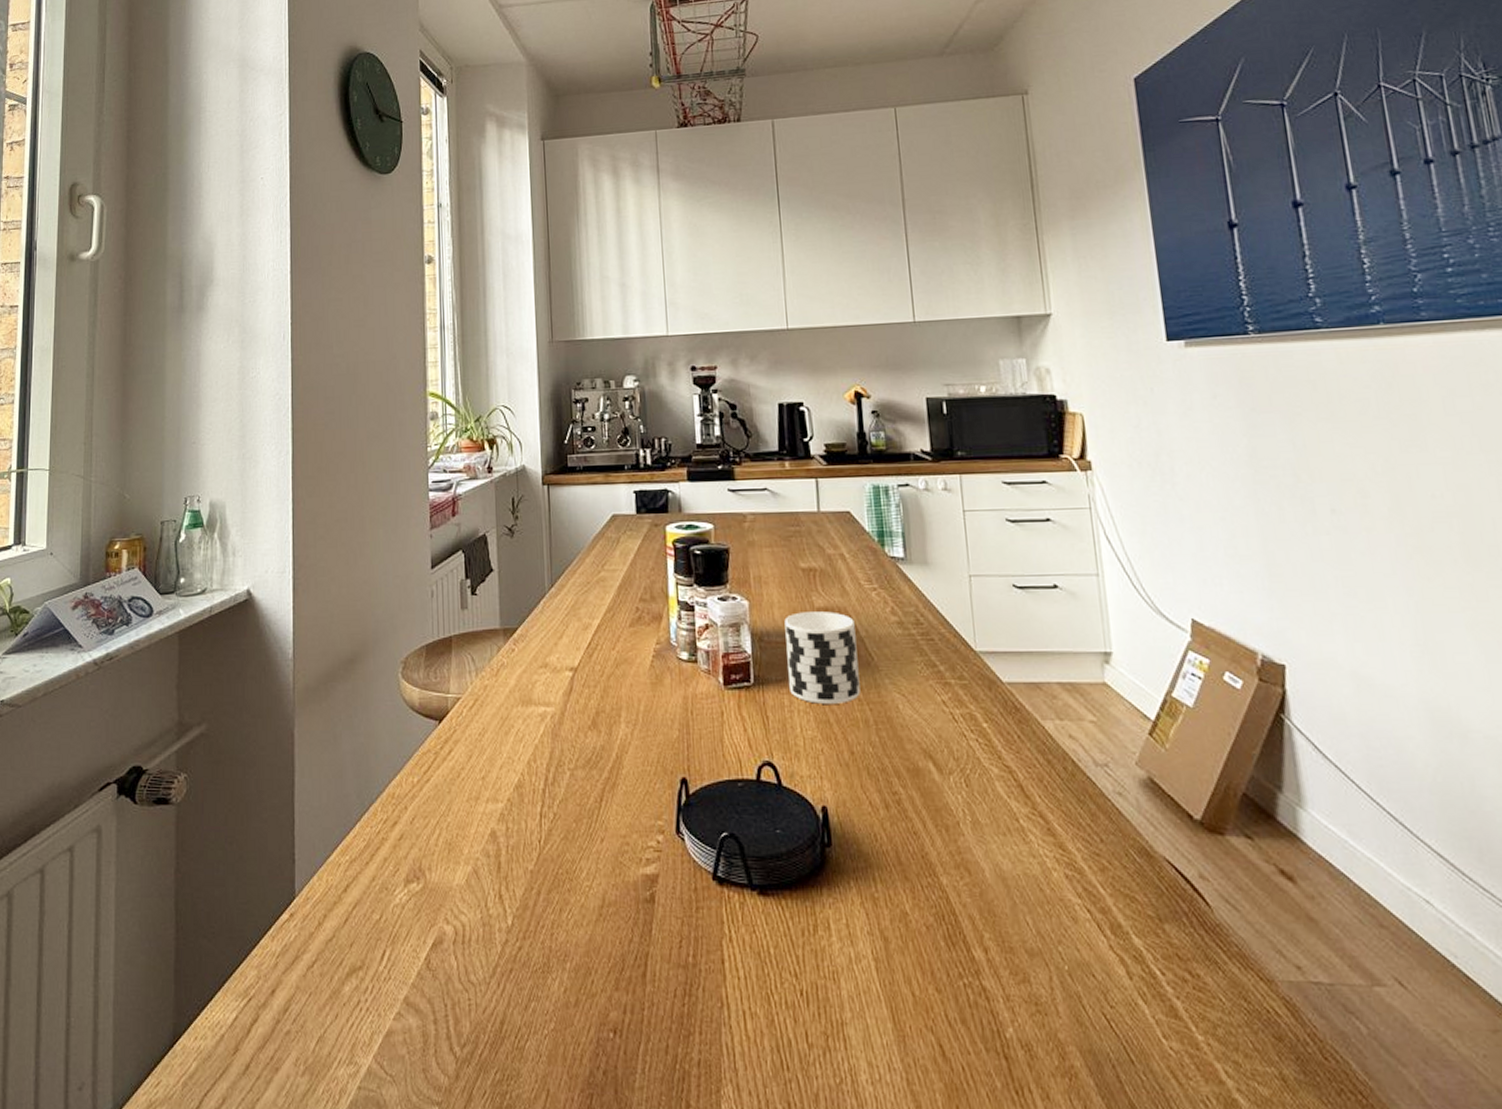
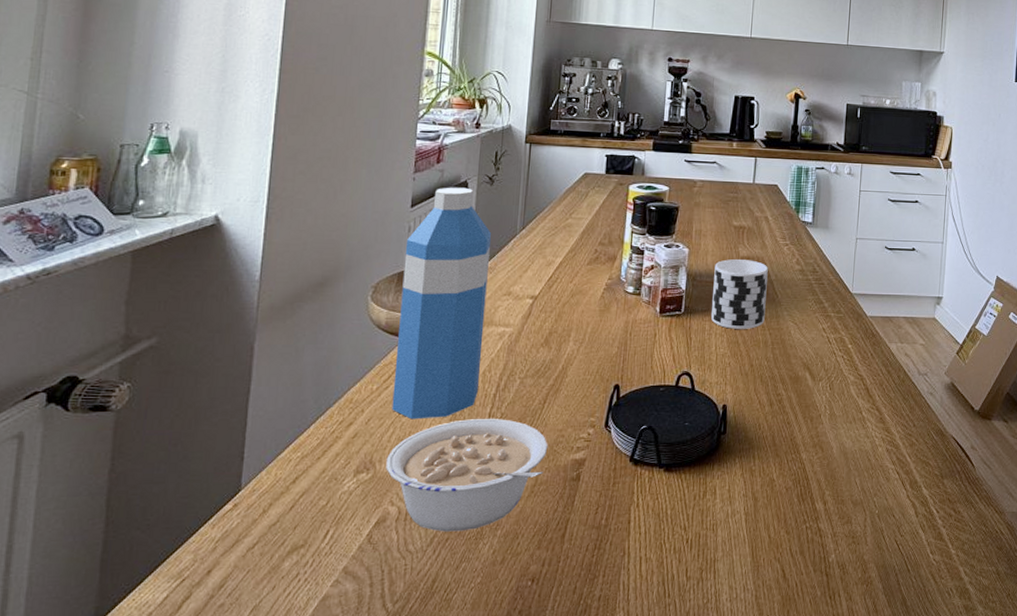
water bottle: none [430,542,525,819] -> present [392,187,492,420]
legume: none [436,820,612,961] -> present [386,419,548,532]

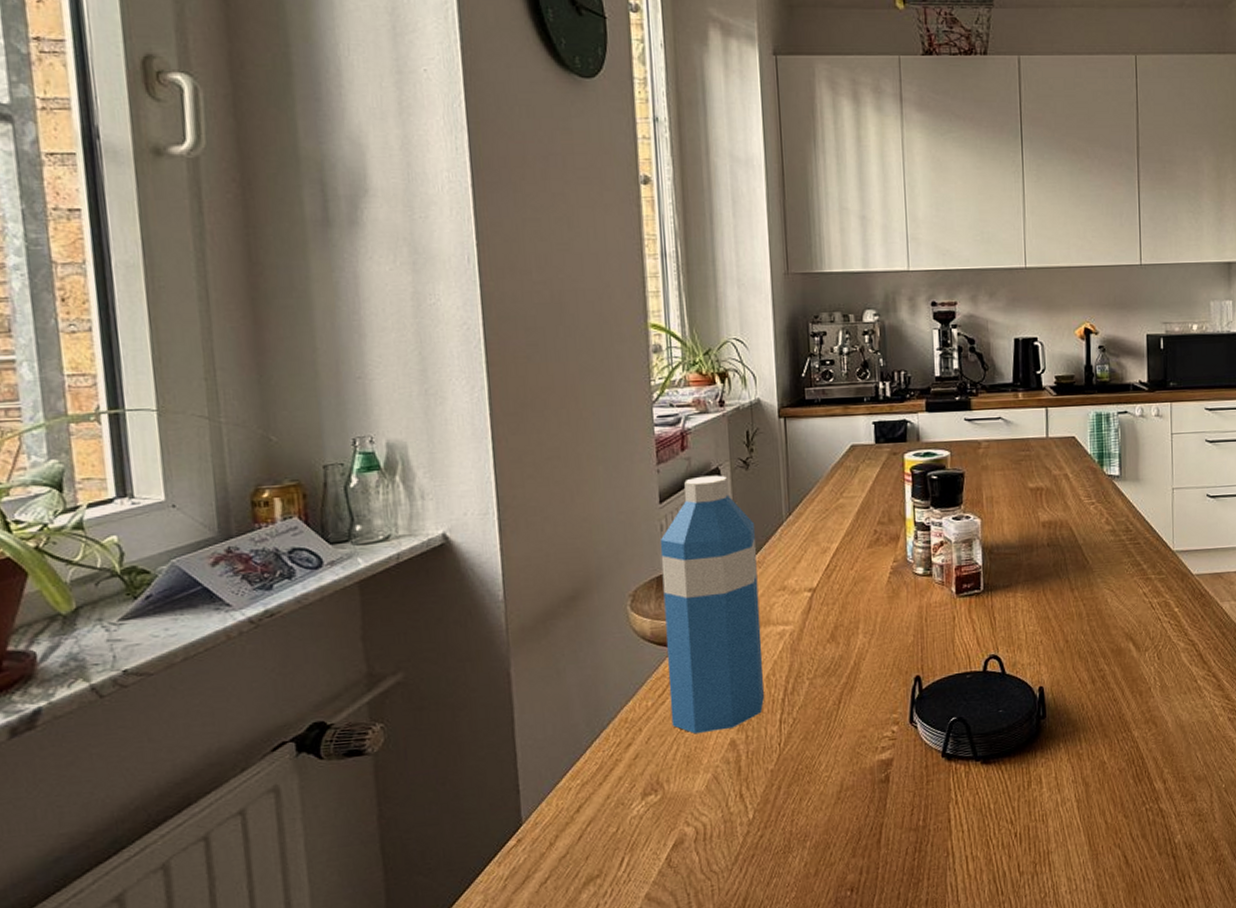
legume: present [386,419,548,532] -> none [674,724,850,849]
cup: present [711,259,768,329] -> none [1013,524,1076,604]

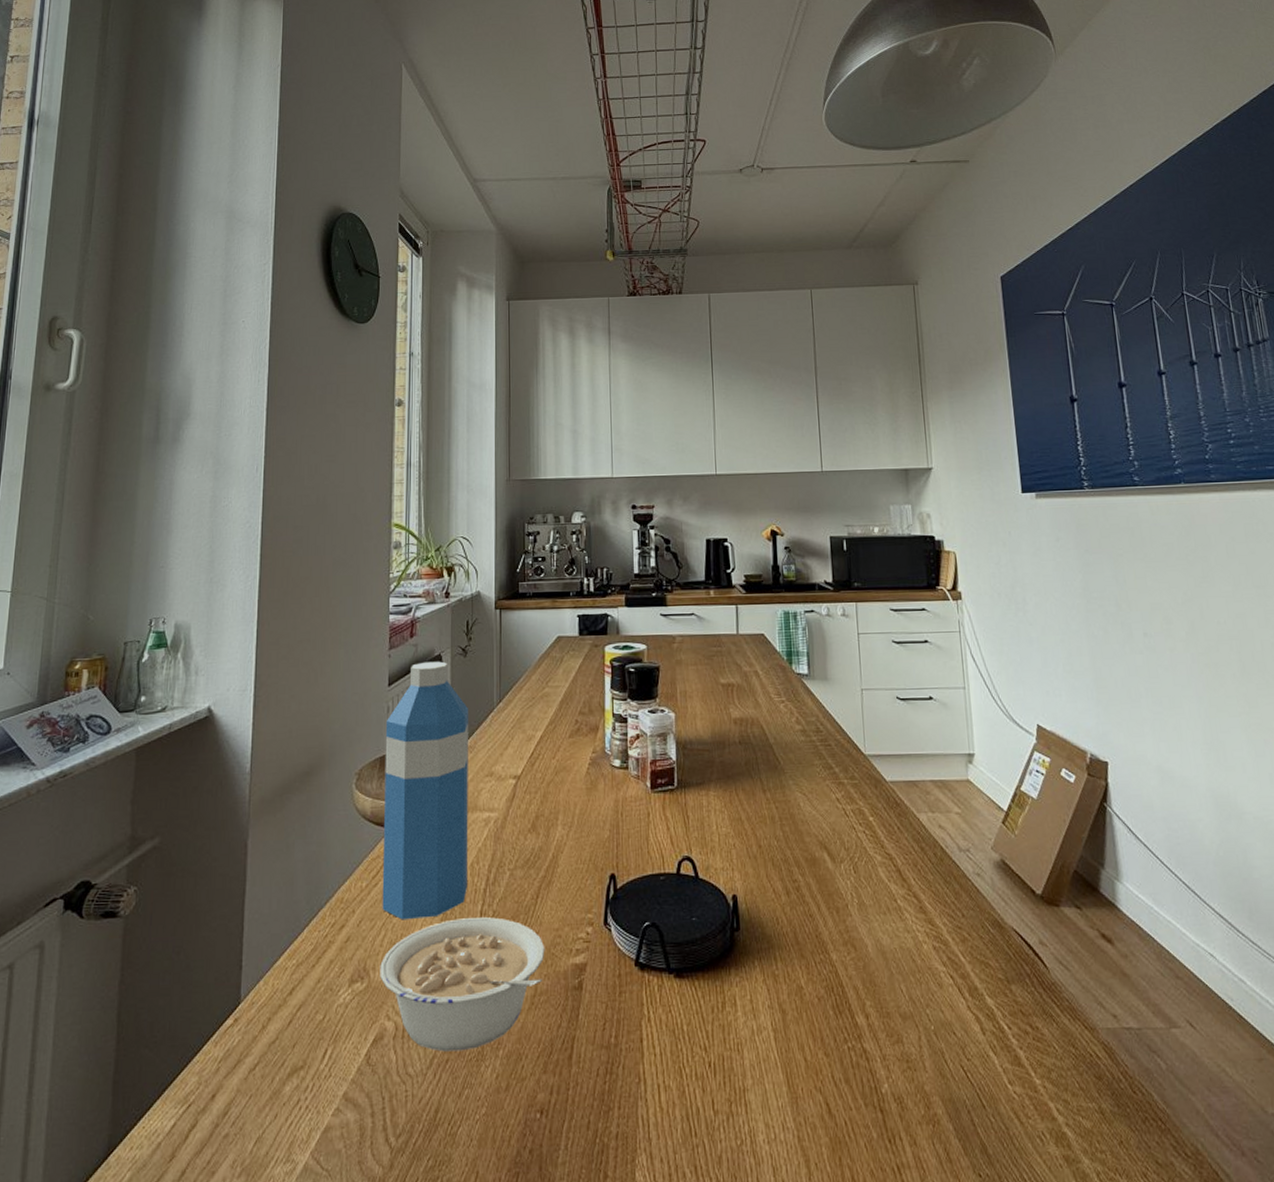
legume: none [674,724,850,849] -> present [380,917,545,1052]

